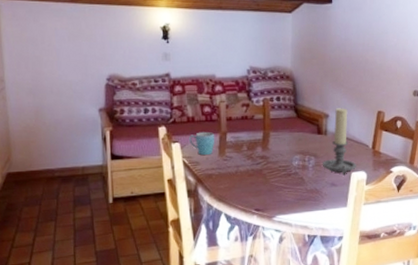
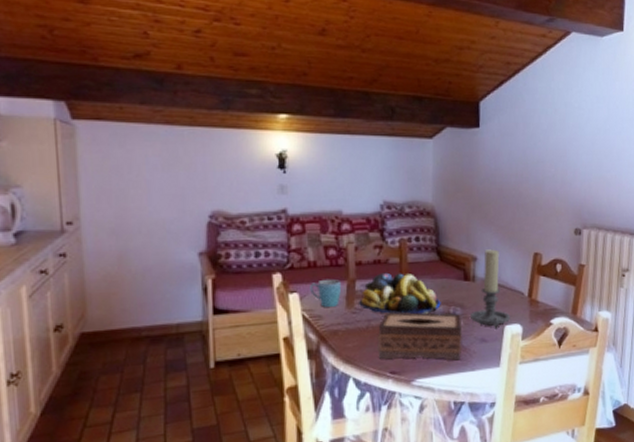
fruit bowl: none [229,127,298,162] -> present [359,272,441,315]
tissue box: none [244,159,316,201] -> present [377,311,462,361]

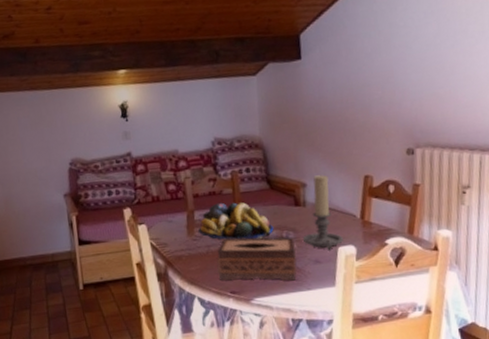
mug: present [310,279,342,308] -> none [155,210,183,237]

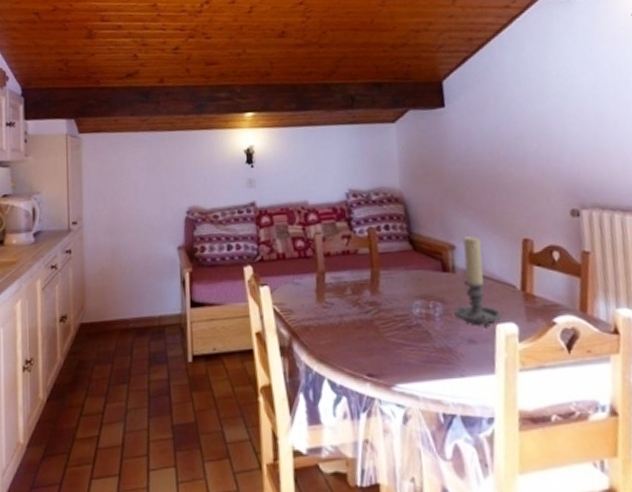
fruit bowl: present [198,202,274,240] -> none [329,264,419,310]
tissue box: present [217,236,297,281] -> none [351,306,448,364]

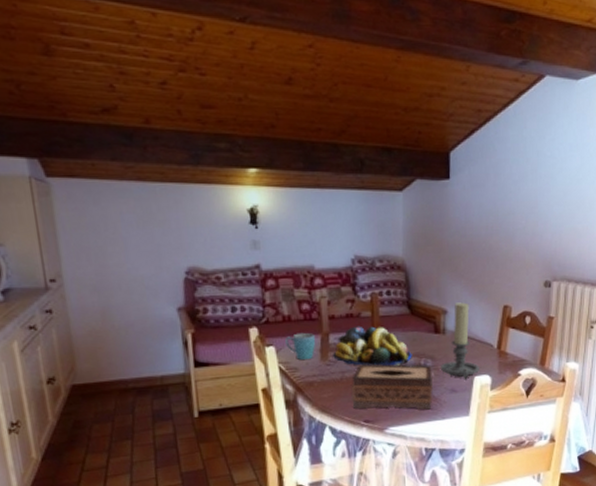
mug: none [280,271,311,302] -> present [285,332,316,361]
fruit bowl: none [329,264,419,310] -> present [333,326,412,366]
tissue box: none [351,306,448,364] -> present [351,363,433,410]

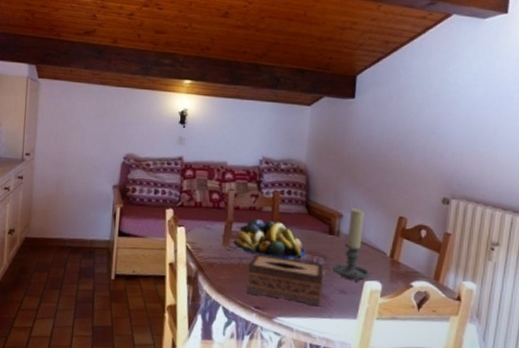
mug: present [285,332,316,361] -> none [194,218,221,243]

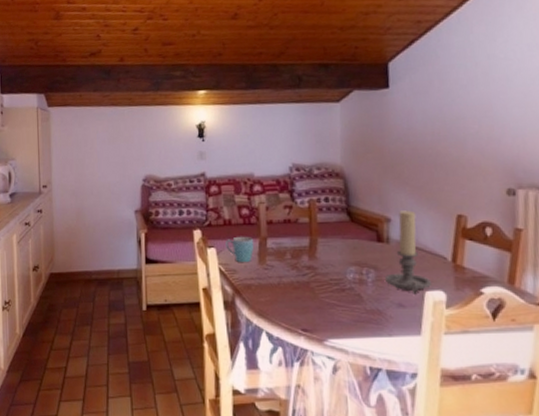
mug: none [194,218,221,243] -> present [225,236,254,263]
fruit bowl: present [234,218,306,260] -> none [270,231,353,274]
tissue box: present [246,254,323,306] -> none [288,270,378,324]

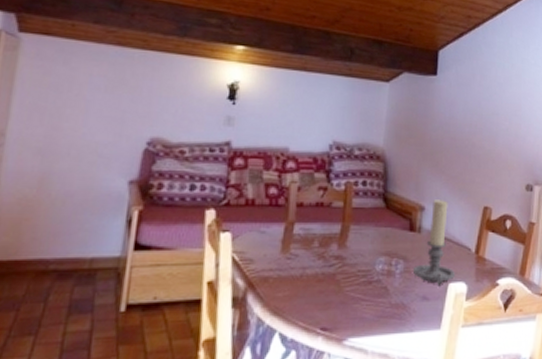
mug: present [225,236,254,263] -> none [244,219,279,251]

